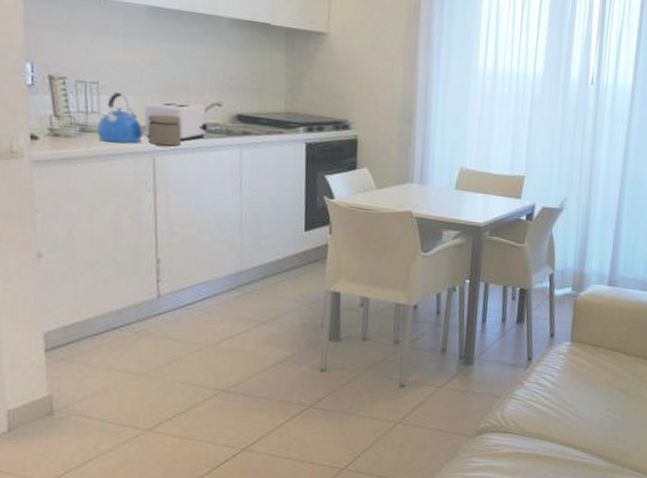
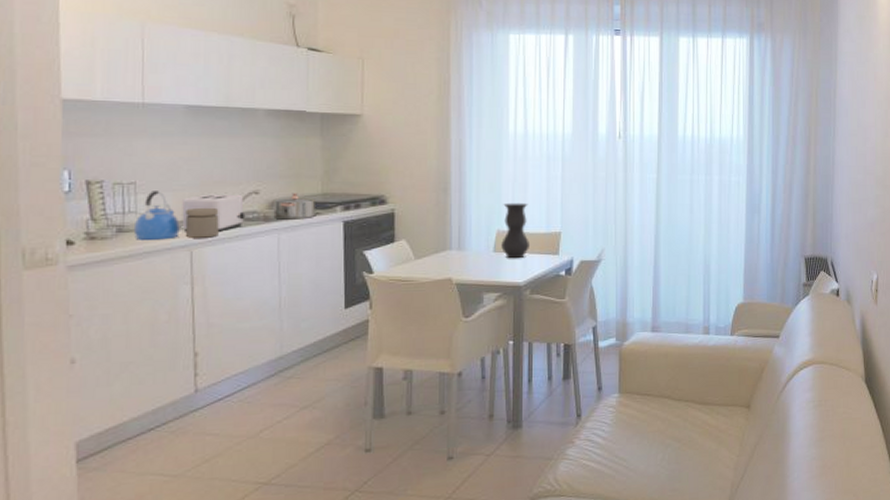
cooking pot: none [236,108,280,138] -> present [273,193,317,220]
vase: none [463,140,493,199] -> present [501,203,529,259]

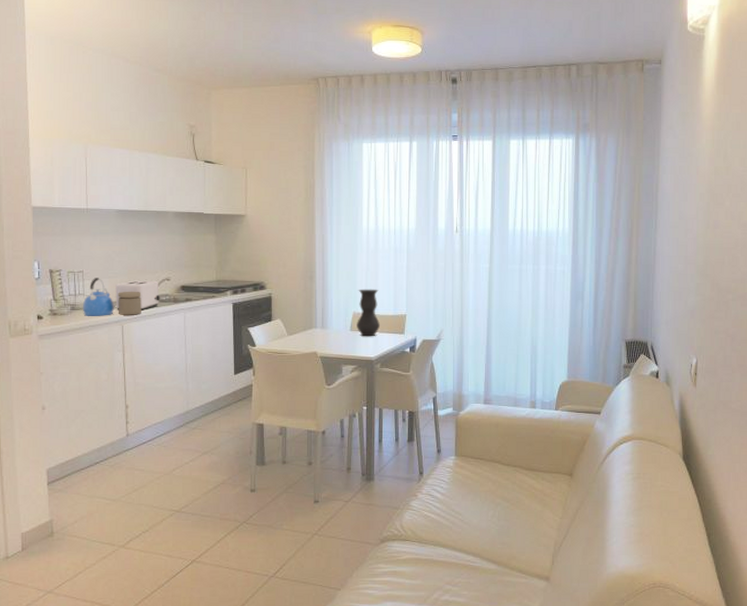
cooking pot: present [273,193,317,220] -> none [181,279,212,302]

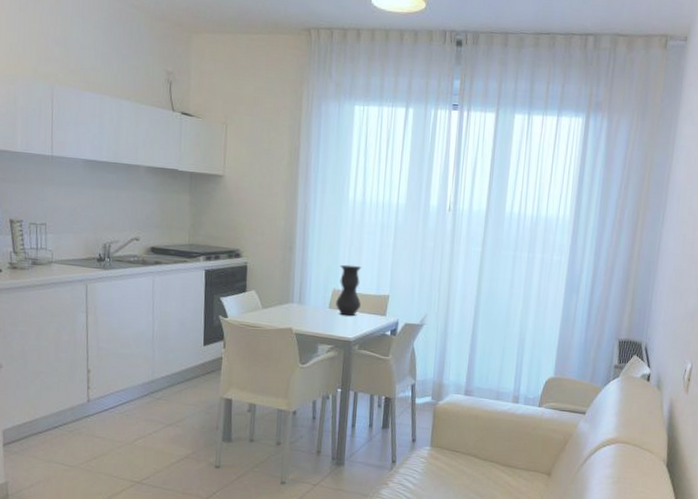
kettle: present [82,278,114,316] -> none [44,232,78,274]
toaster: present [115,280,160,311] -> none [80,237,128,271]
jar: present [118,291,142,315] -> none [82,249,108,275]

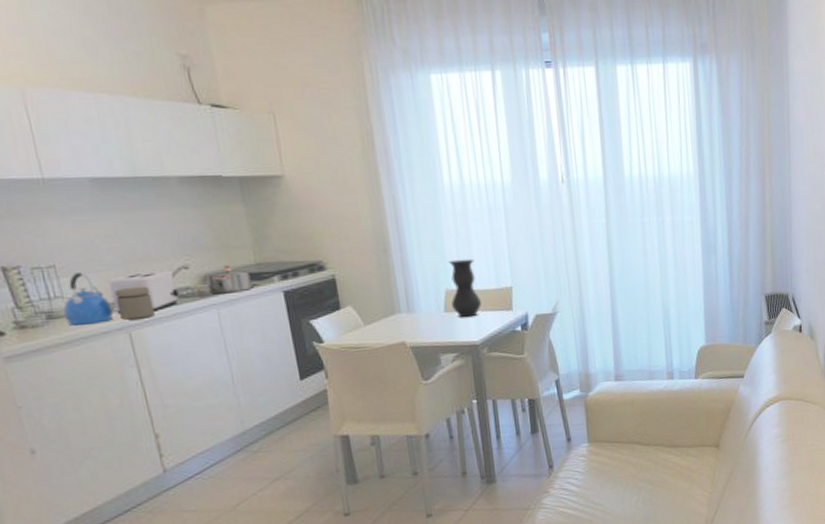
kettle: none [44,232,78,274] -> present [63,273,114,326]
toaster: none [80,237,128,271] -> present [109,270,180,314]
jar: none [82,249,108,275] -> present [114,286,155,320]
cooking pot: none [150,241,184,266] -> present [206,264,254,295]

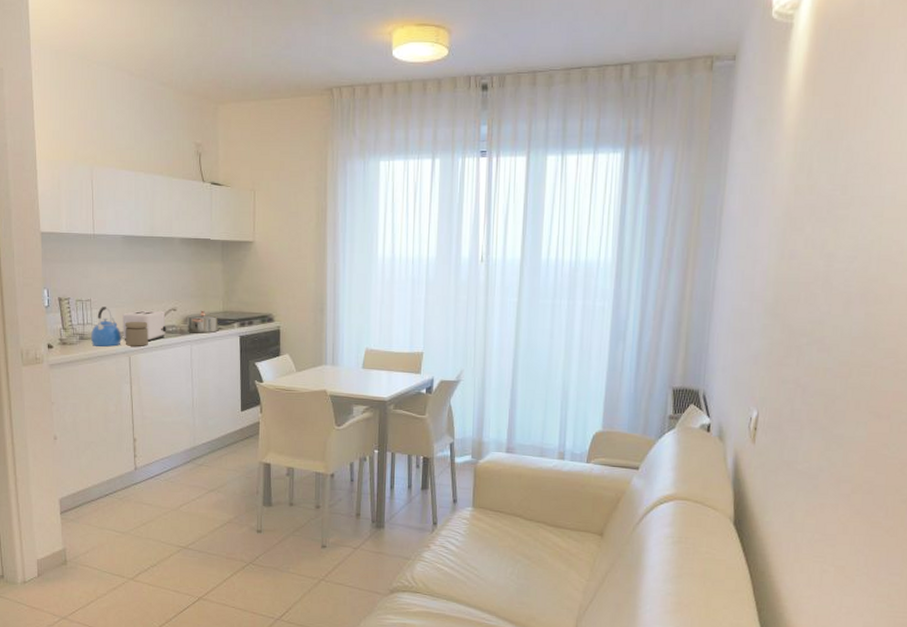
vase: present [448,258,481,318] -> none [369,323,394,376]

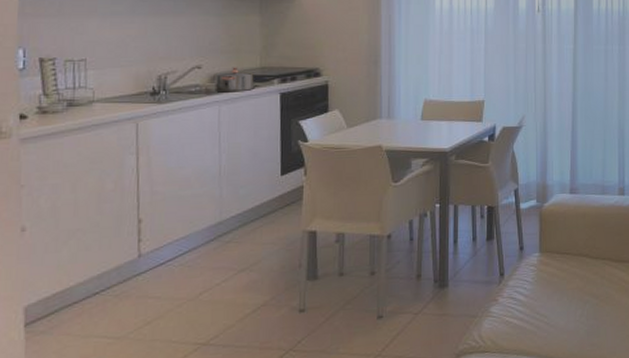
kettle: present [90,307,121,347] -> none [83,67,127,113]
toaster: present [123,310,167,342] -> none [128,69,189,105]
jar: present [125,321,148,346] -> none [131,81,164,111]

